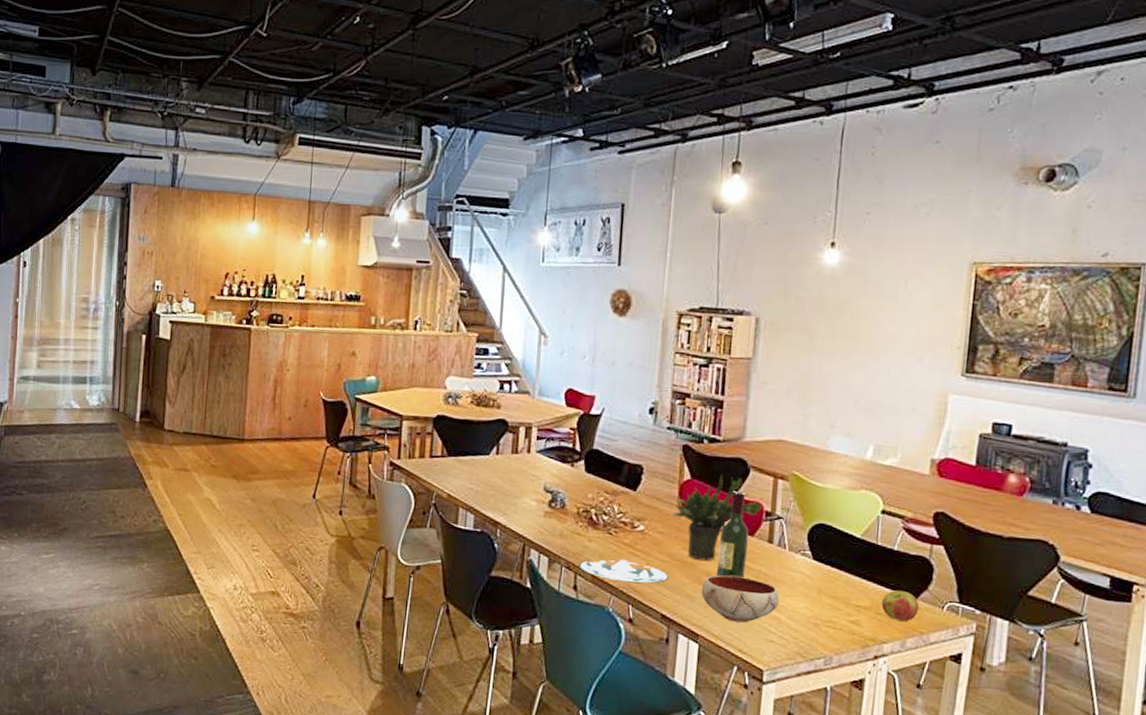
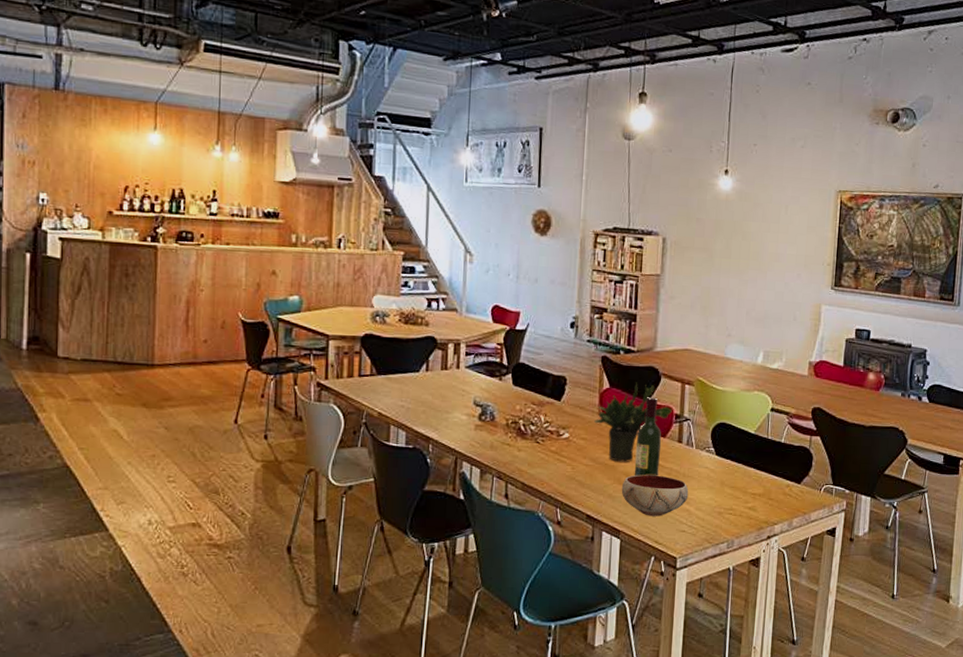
plate: present [578,559,669,583] -> none [509,466,592,487]
apple: present [881,590,920,621] -> none [772,478,803,504]

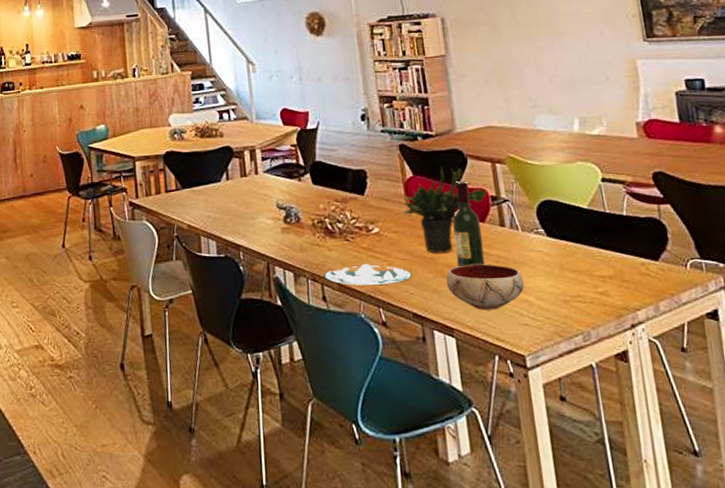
plate: none [509,466,592,487] -> present [323,263,412,286]

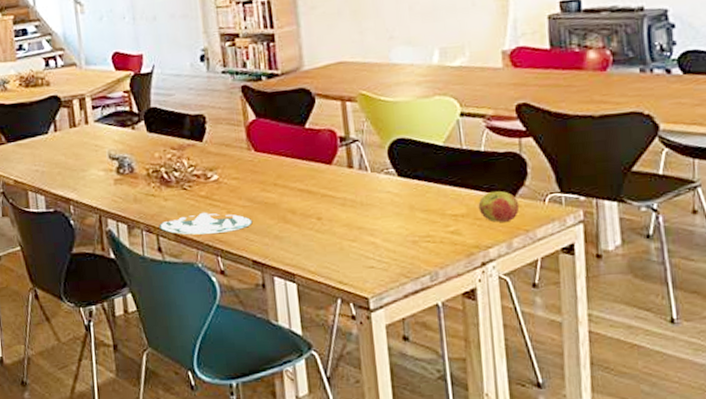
potted plant: present [403,167,487,253] -> none [244,108,335,199]
bowl: present [445,264,525,310] -> none [288,207,372,255]
wine bottle: present [452,181,485,268] -> none [297,121,331,213]
apple: none [624,255,663,285] -> present [478,191,520,222]

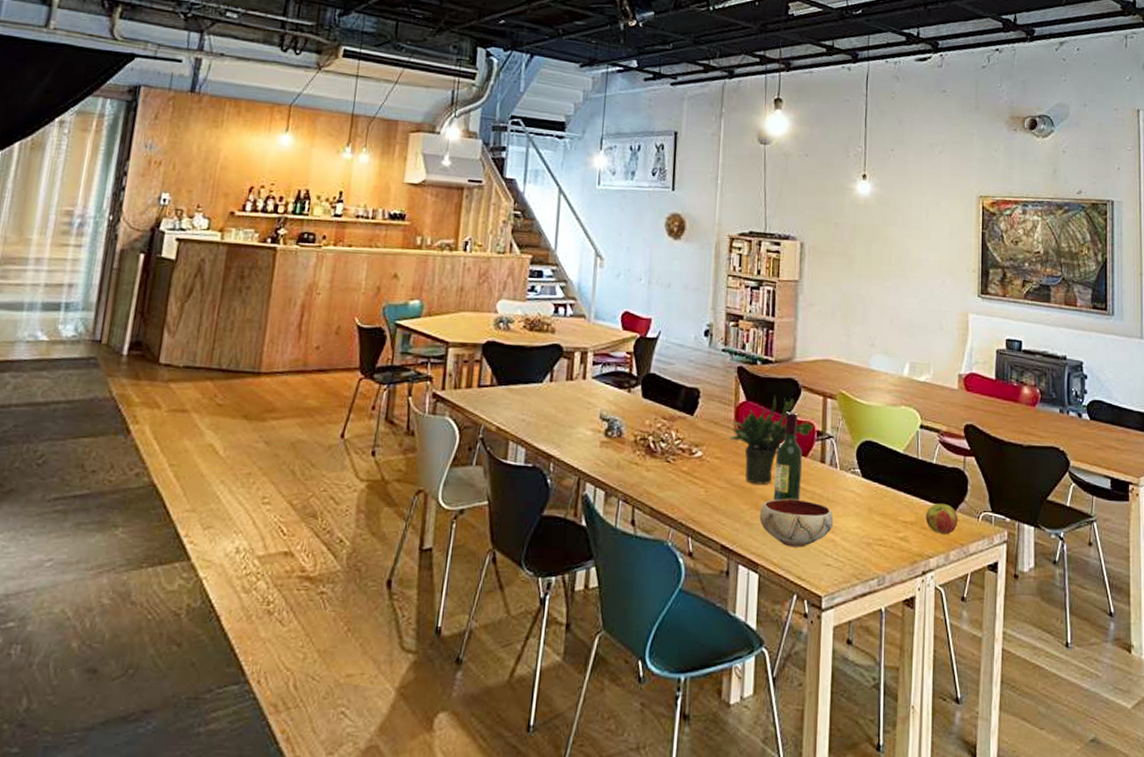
plate: present [158,212,253,235] -> none [636,488,727,512]
potted plant: none [244,108,335,199] -> present [730,395,813,485]
bowl: none [288,207,372,255] -> present [759,499,834,548]
wine bottle: none [297,121,331,213] -> present [773,412,802,501]

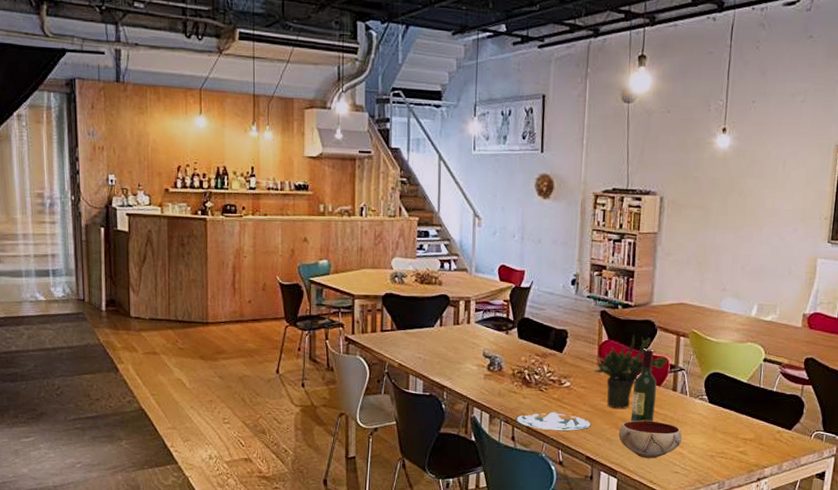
plate: none [636,488,727,512] -> present [515,411,591,431]
apple: present [925,504,959,534] -> none [763,424,793,449]

